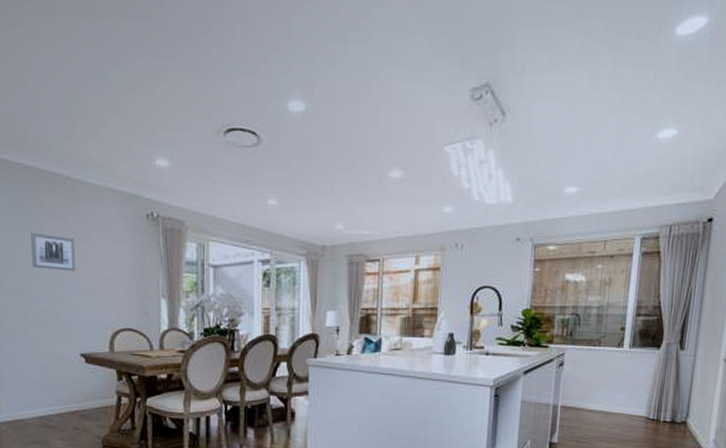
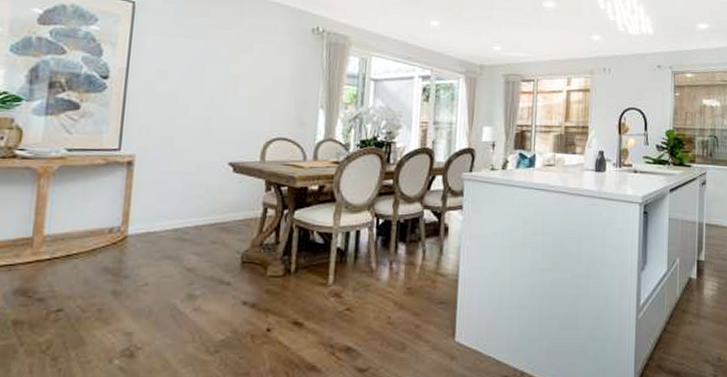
wall art: present [31,232,76,271] -> none [189,40,237,80]

